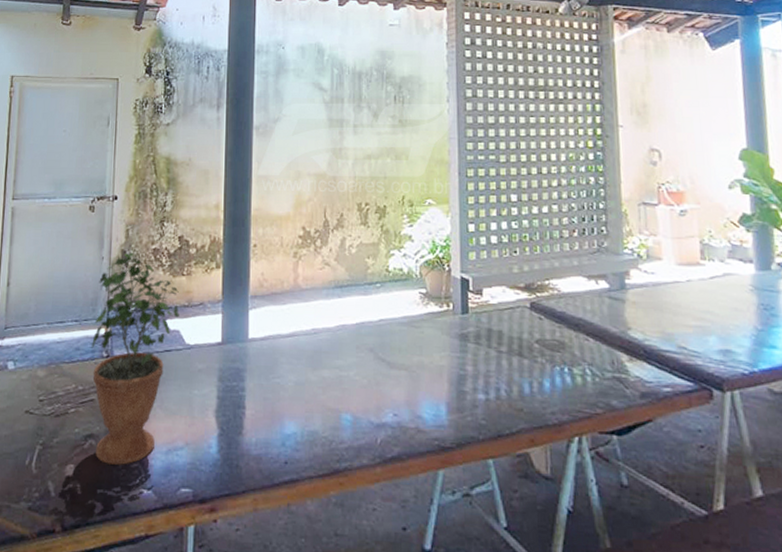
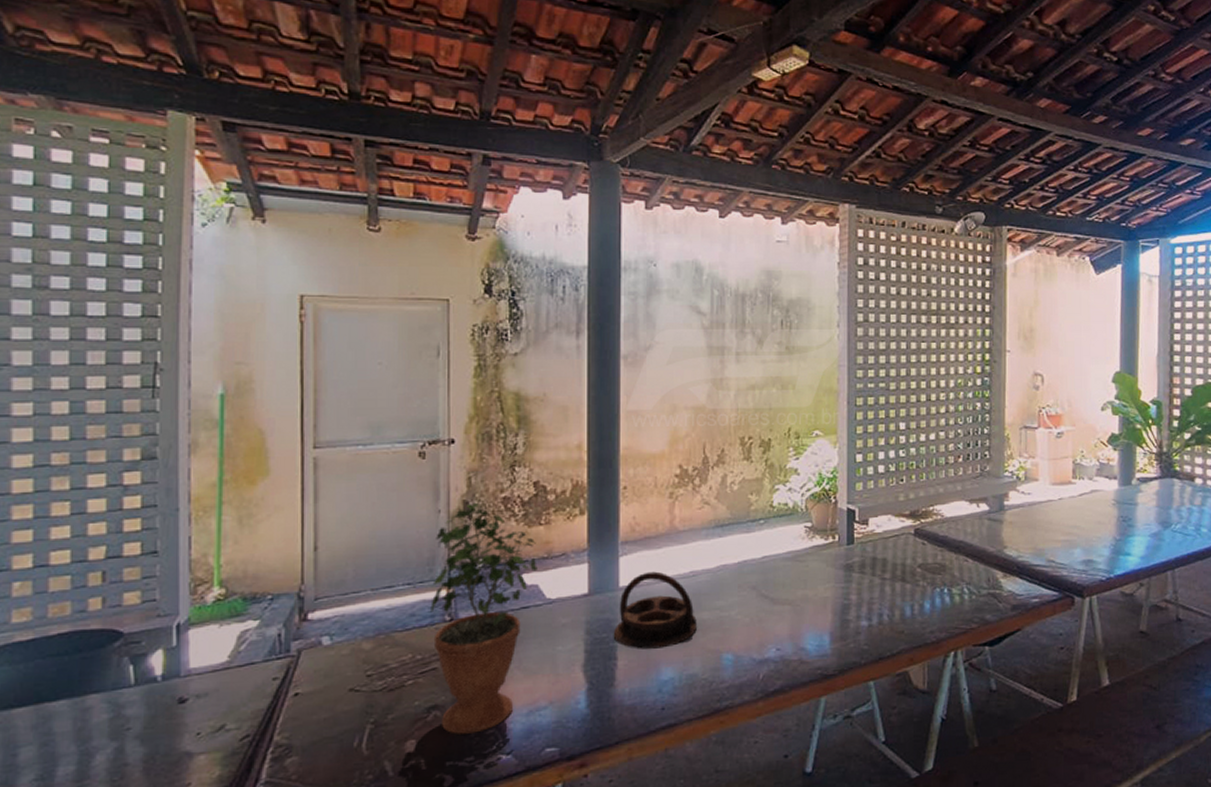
serving tray: none [242,326,318,402] -> present [613,571,697,649]

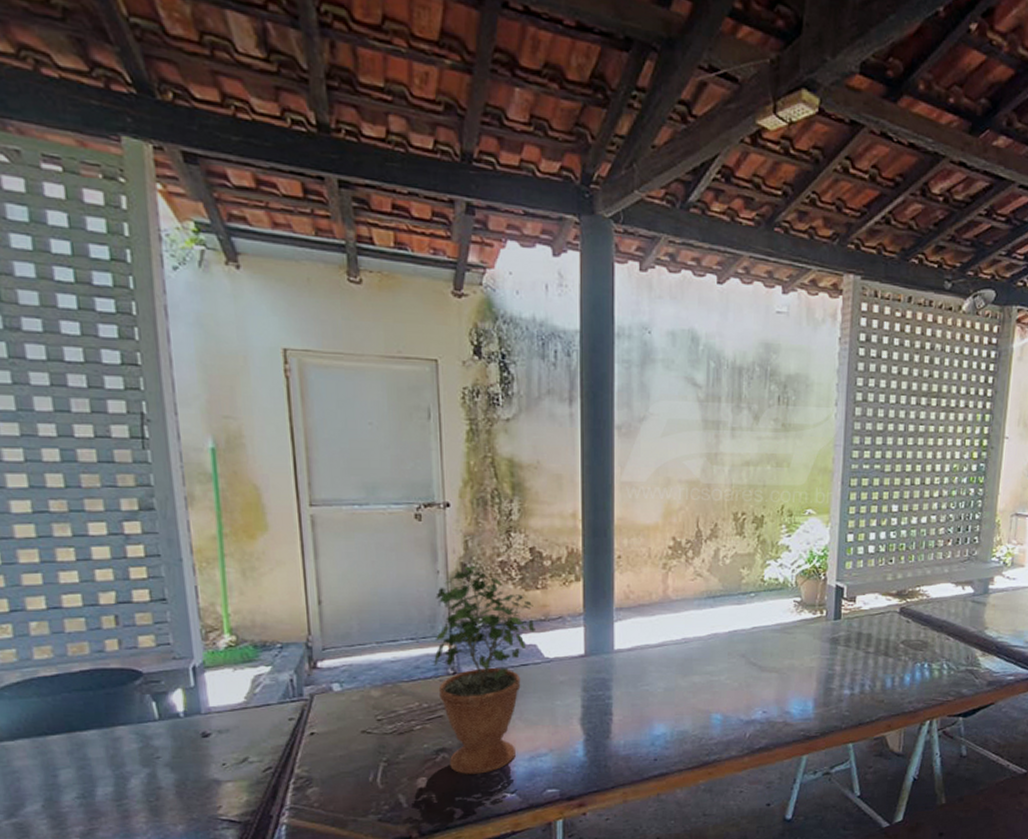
serving tray: present [613,571,697,649] -> none [608,637,688,707]

